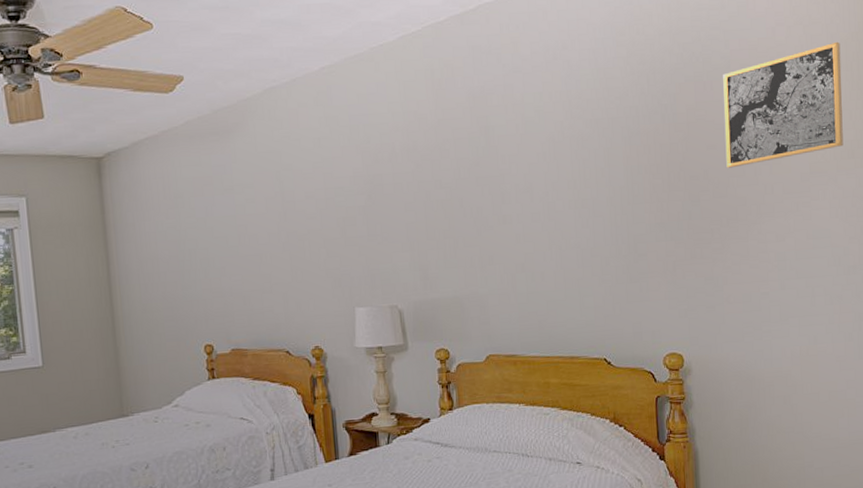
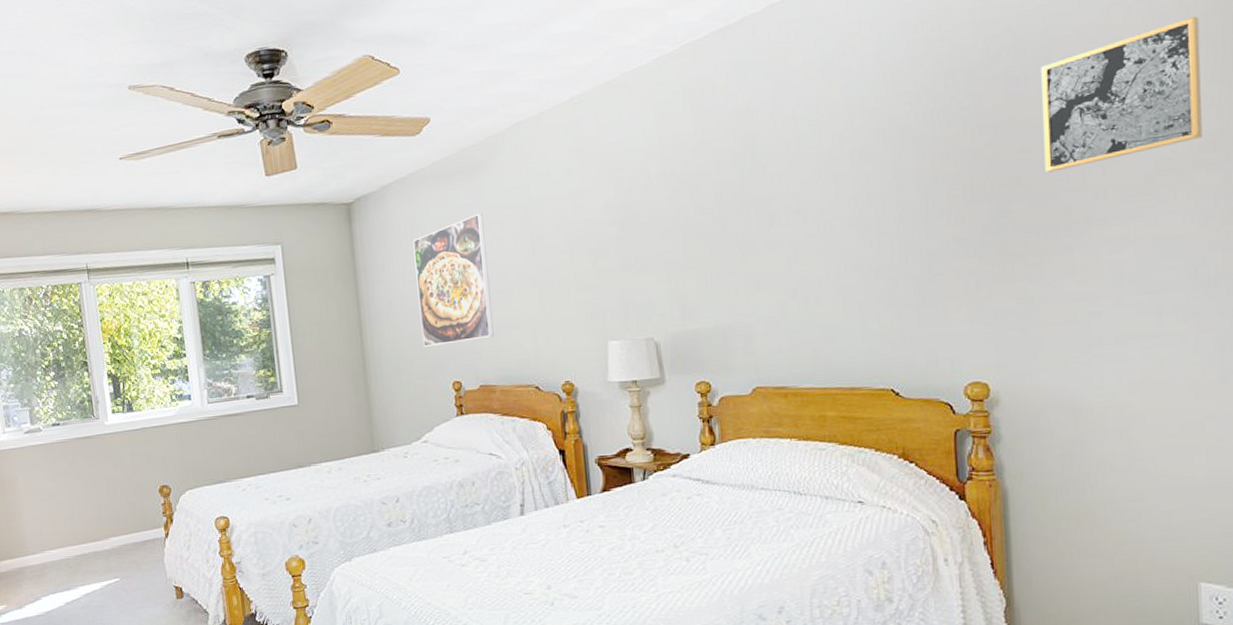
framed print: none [165,175,246,309] -> present [413,213,494,347]

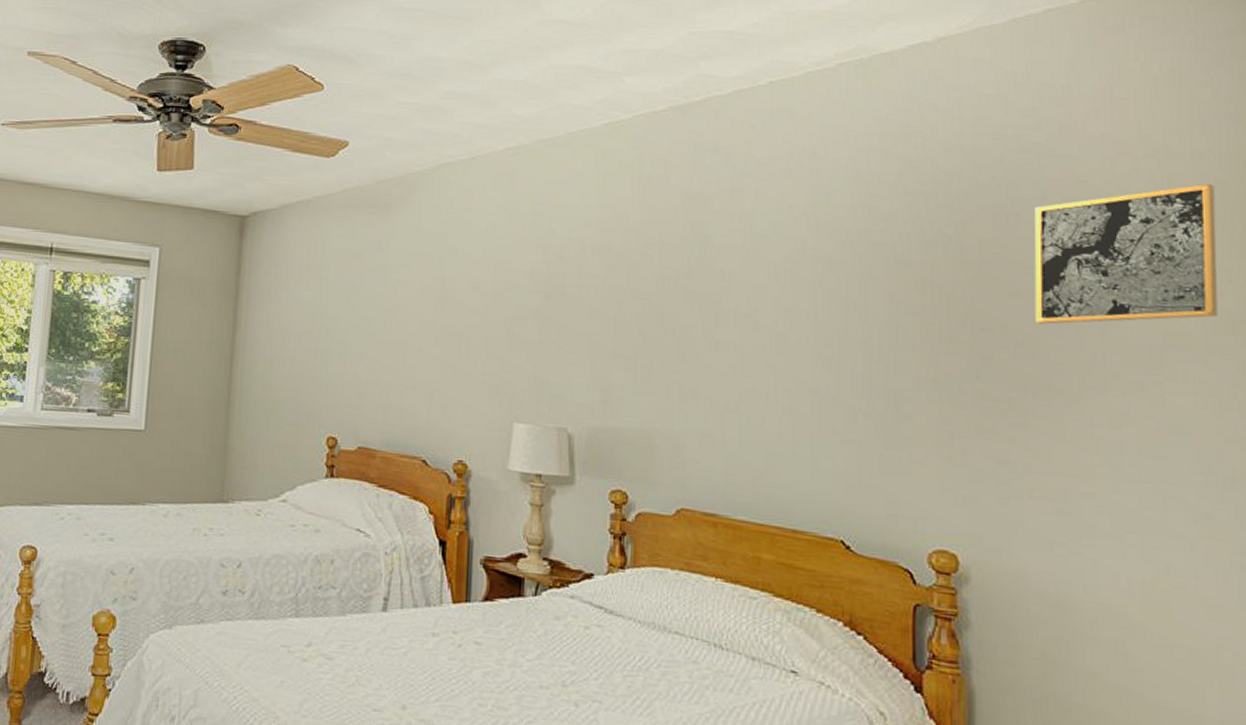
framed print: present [413,213,494,347] -> none [300,253,391,394]

